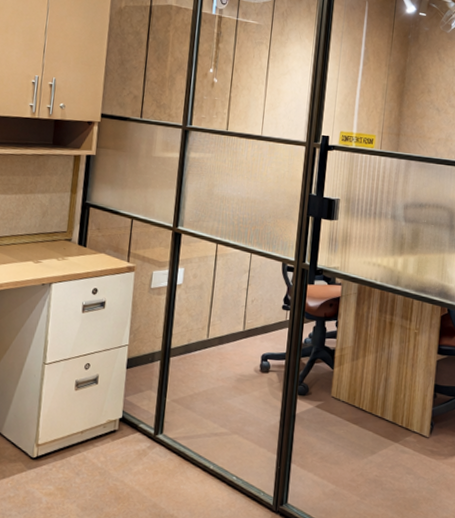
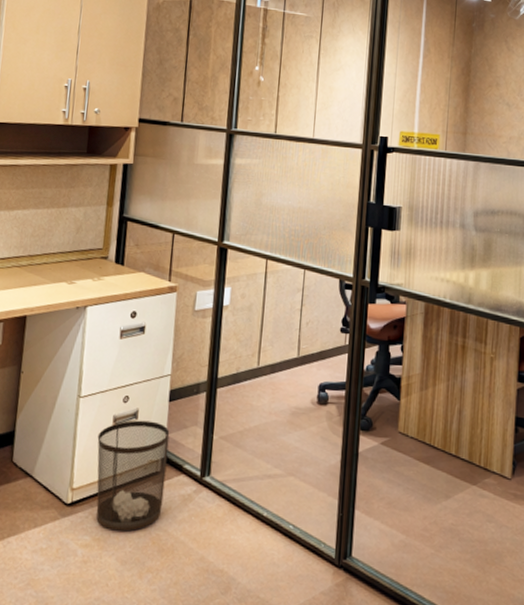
waste bin: none [59,384,127,482] -> present [96,420,170,532]

